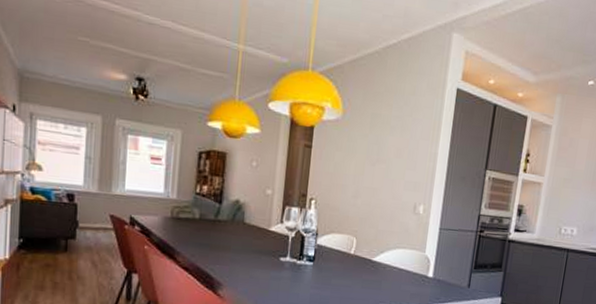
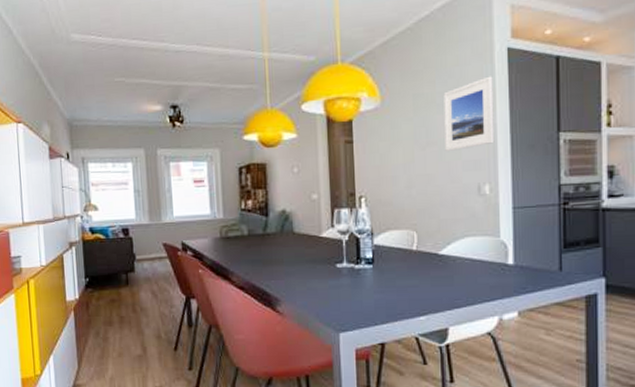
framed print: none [392,110,441,171] -> present [443,76,495,151]

